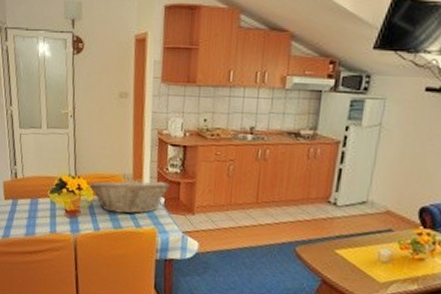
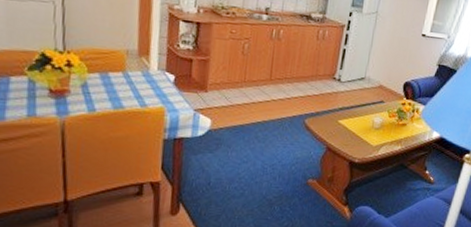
fruit basket: present [89,179,170,214] -> none [82,55,181,93]

